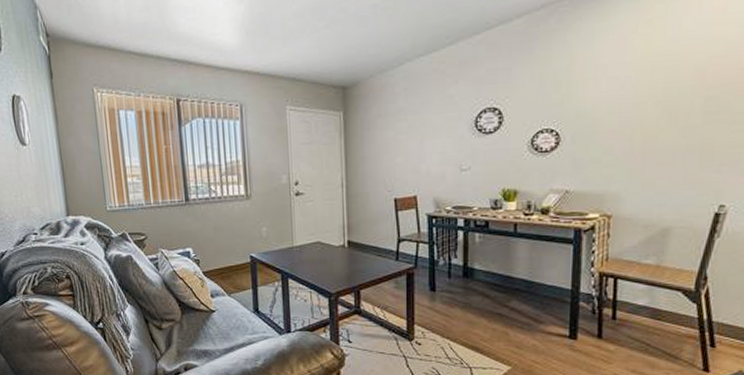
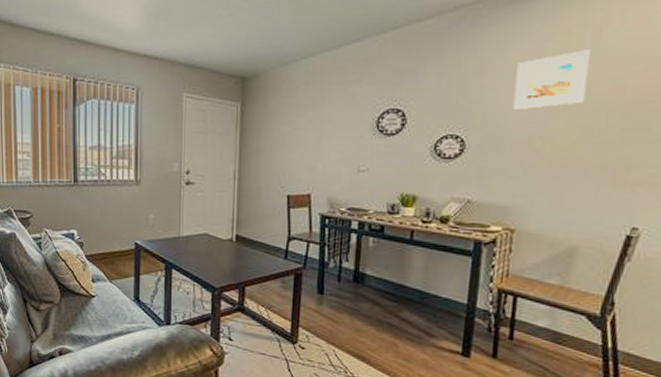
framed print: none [602,38,672,101] -> present [512,49,590,109]

